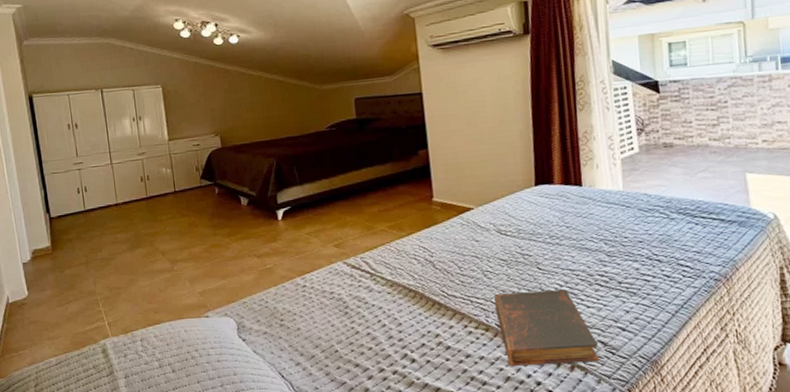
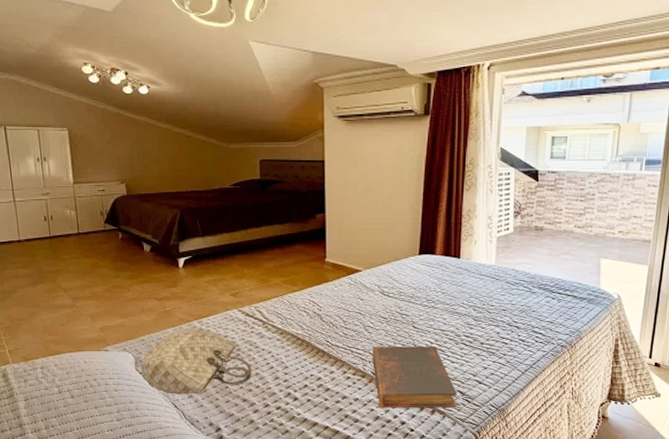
handbag: none [243,285,363,363] -> present [140,327,252,395]

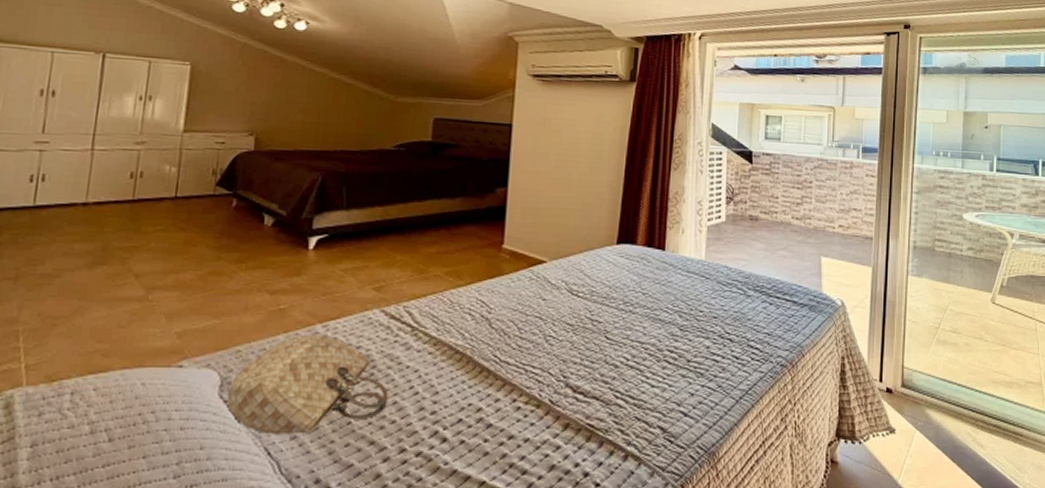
book: present [373,346,457,408] -> none [552,364,657,452]

